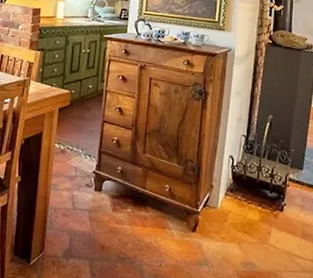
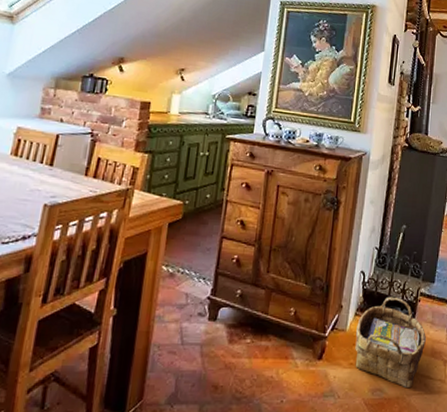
woven basket: none [226,180,296,265] -> present [355,296,426,387]

